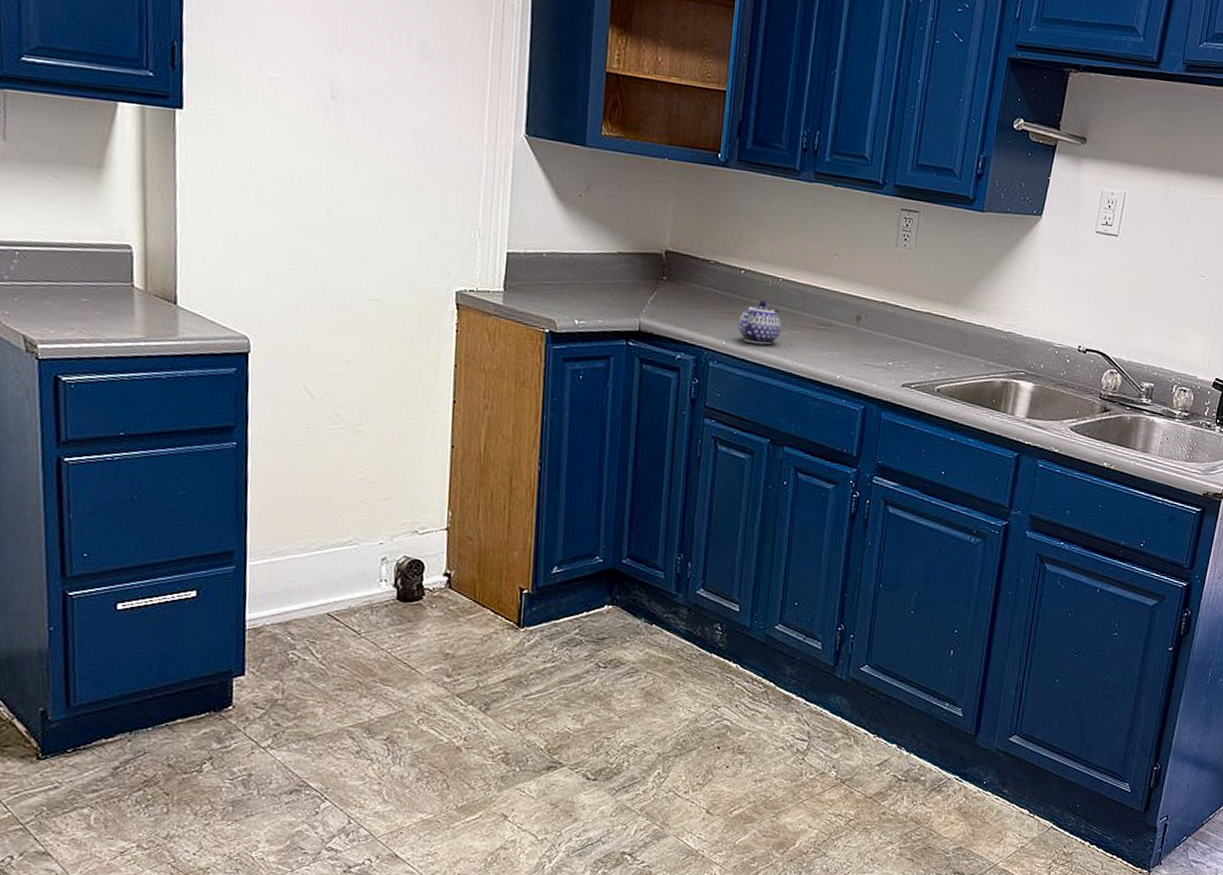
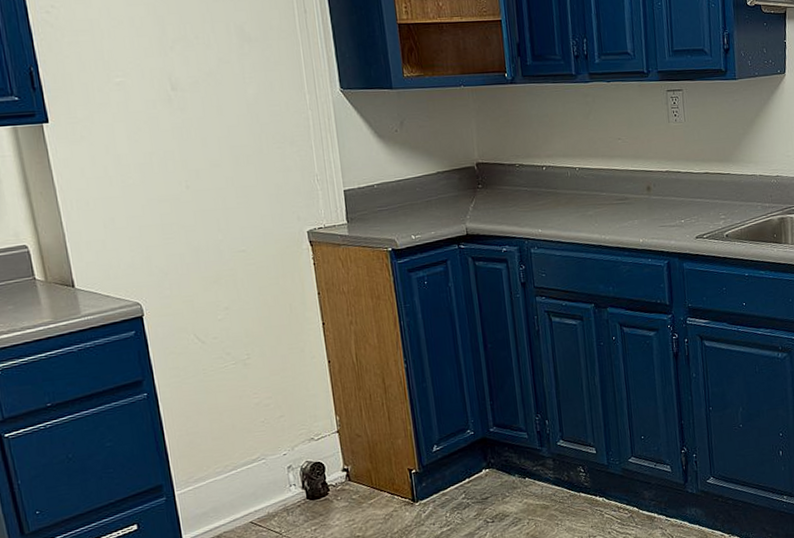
teapot: present [738,301,782,345] -> none [549,189,586,227]

